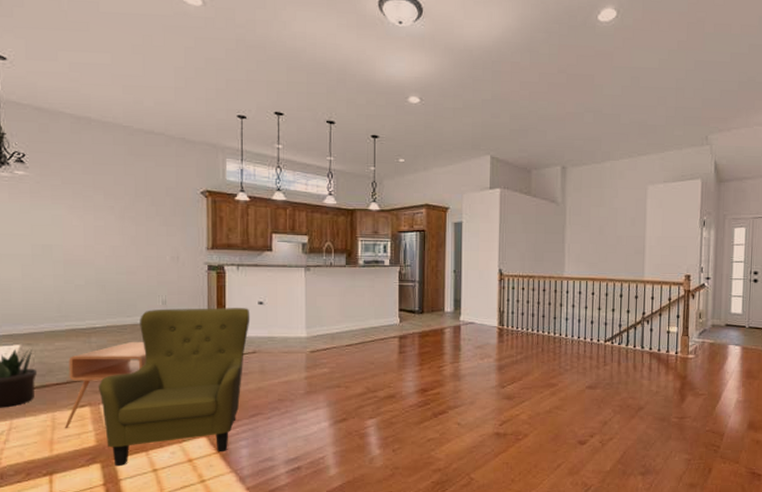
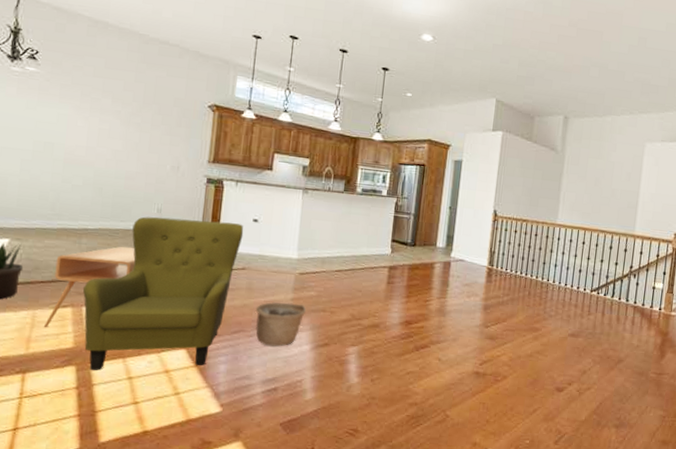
basket: none [270,382,321,426] -> present [255,302,307,347]

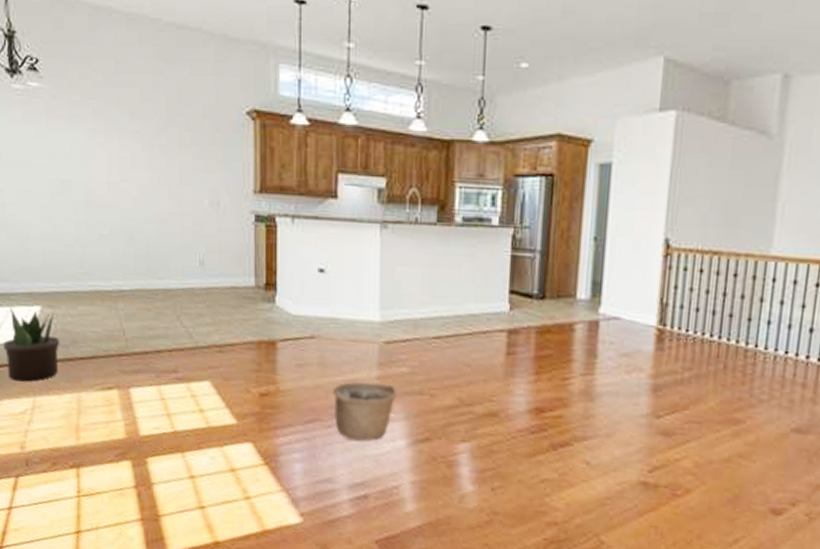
side table: present [44,246,136,328] -> none [92,311,182,415]
armchair: present [82,216,244,370] -> none [126,271,308,467]

